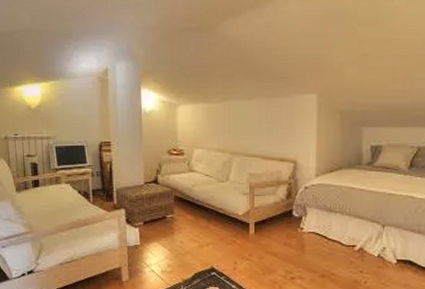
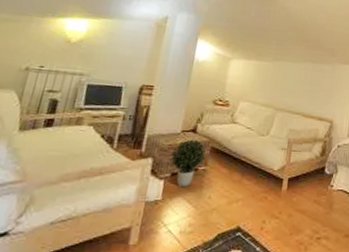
potted plant: none [139,190,171,234] -> present [170,139,206,188]

